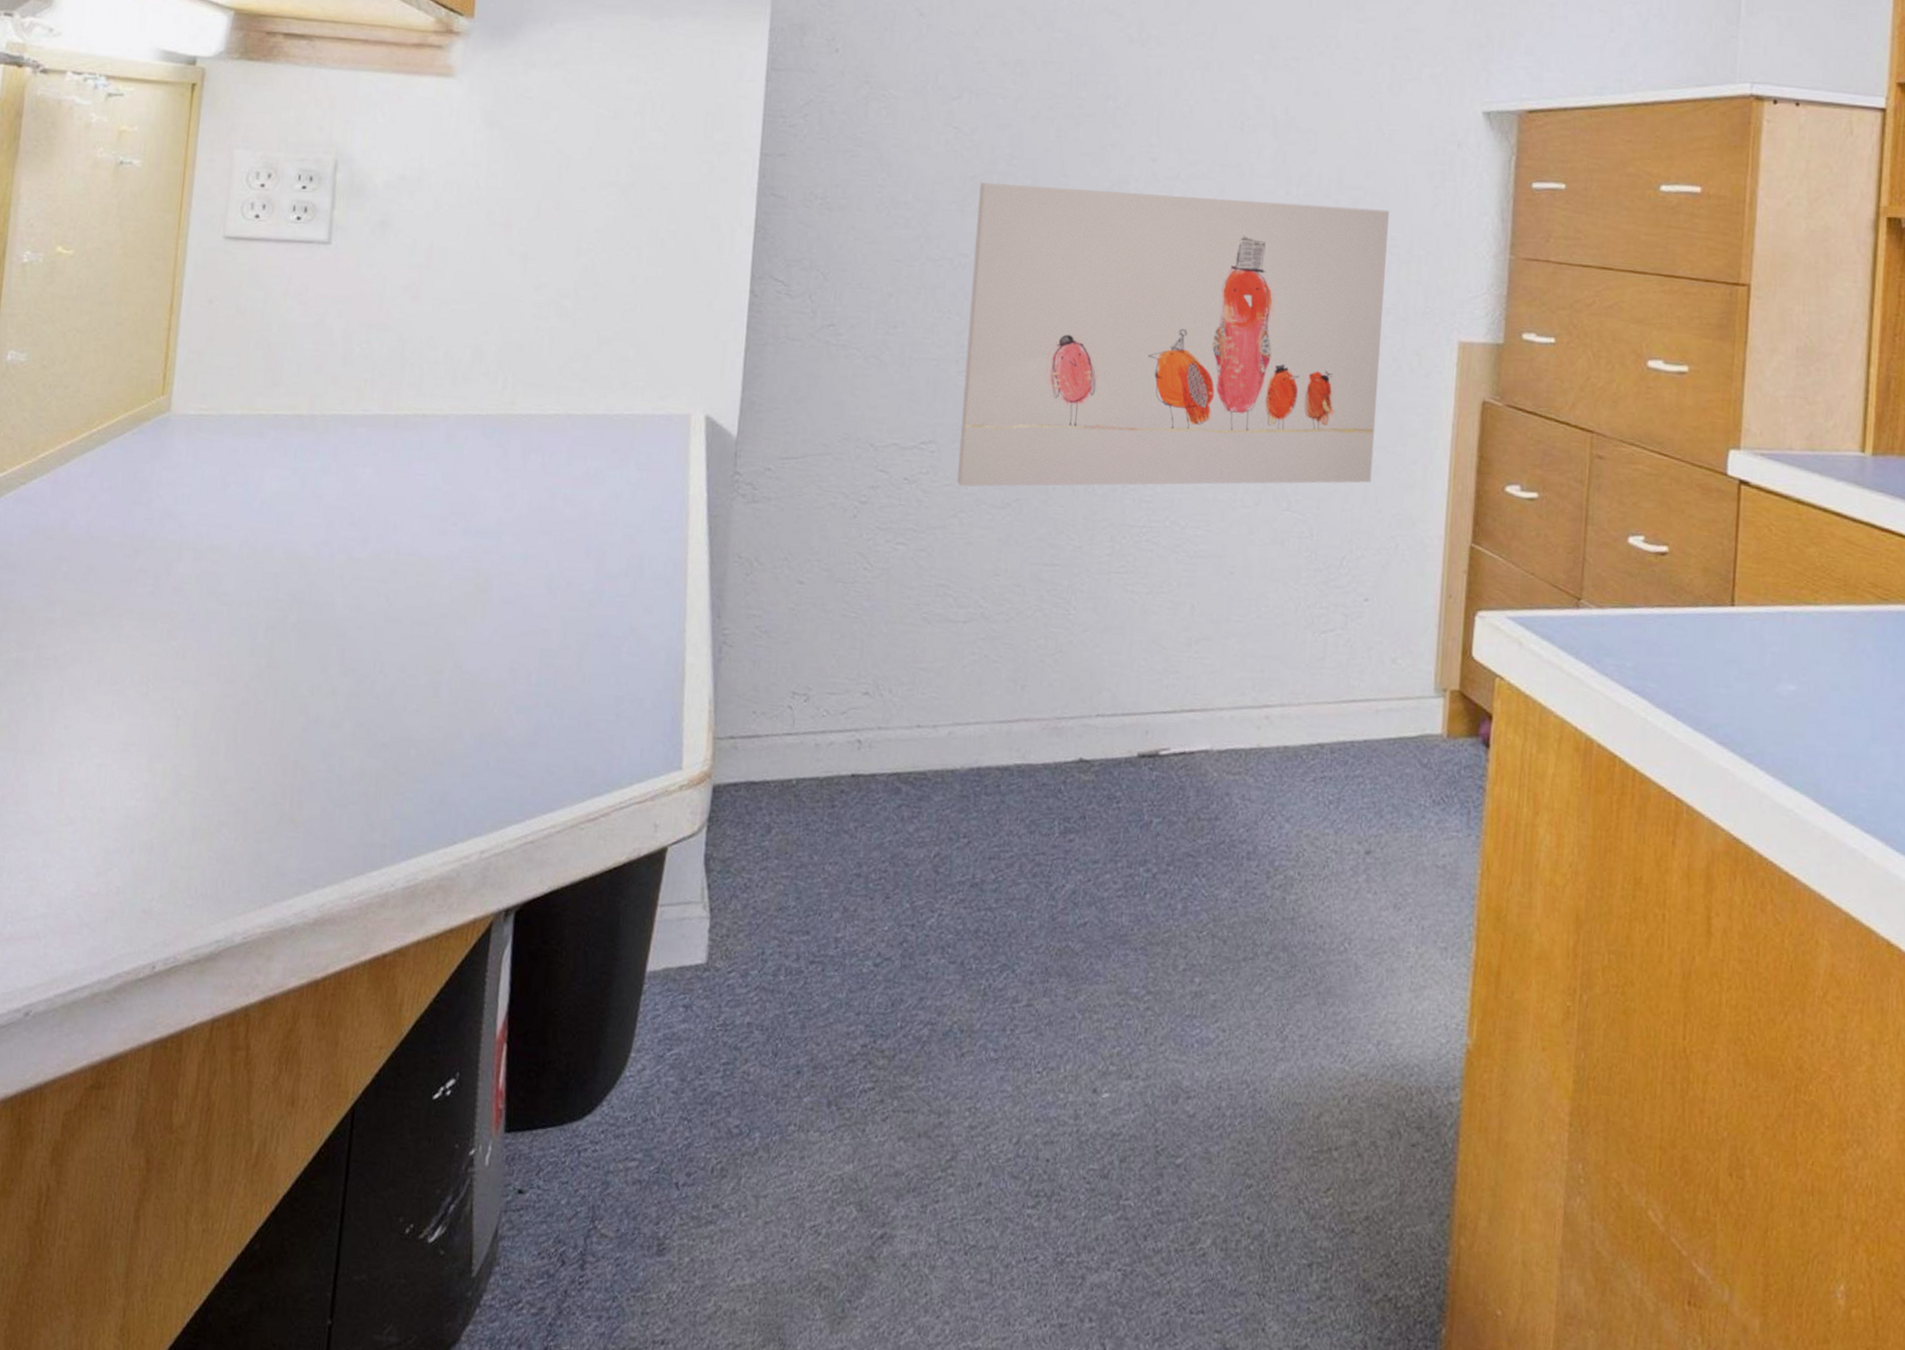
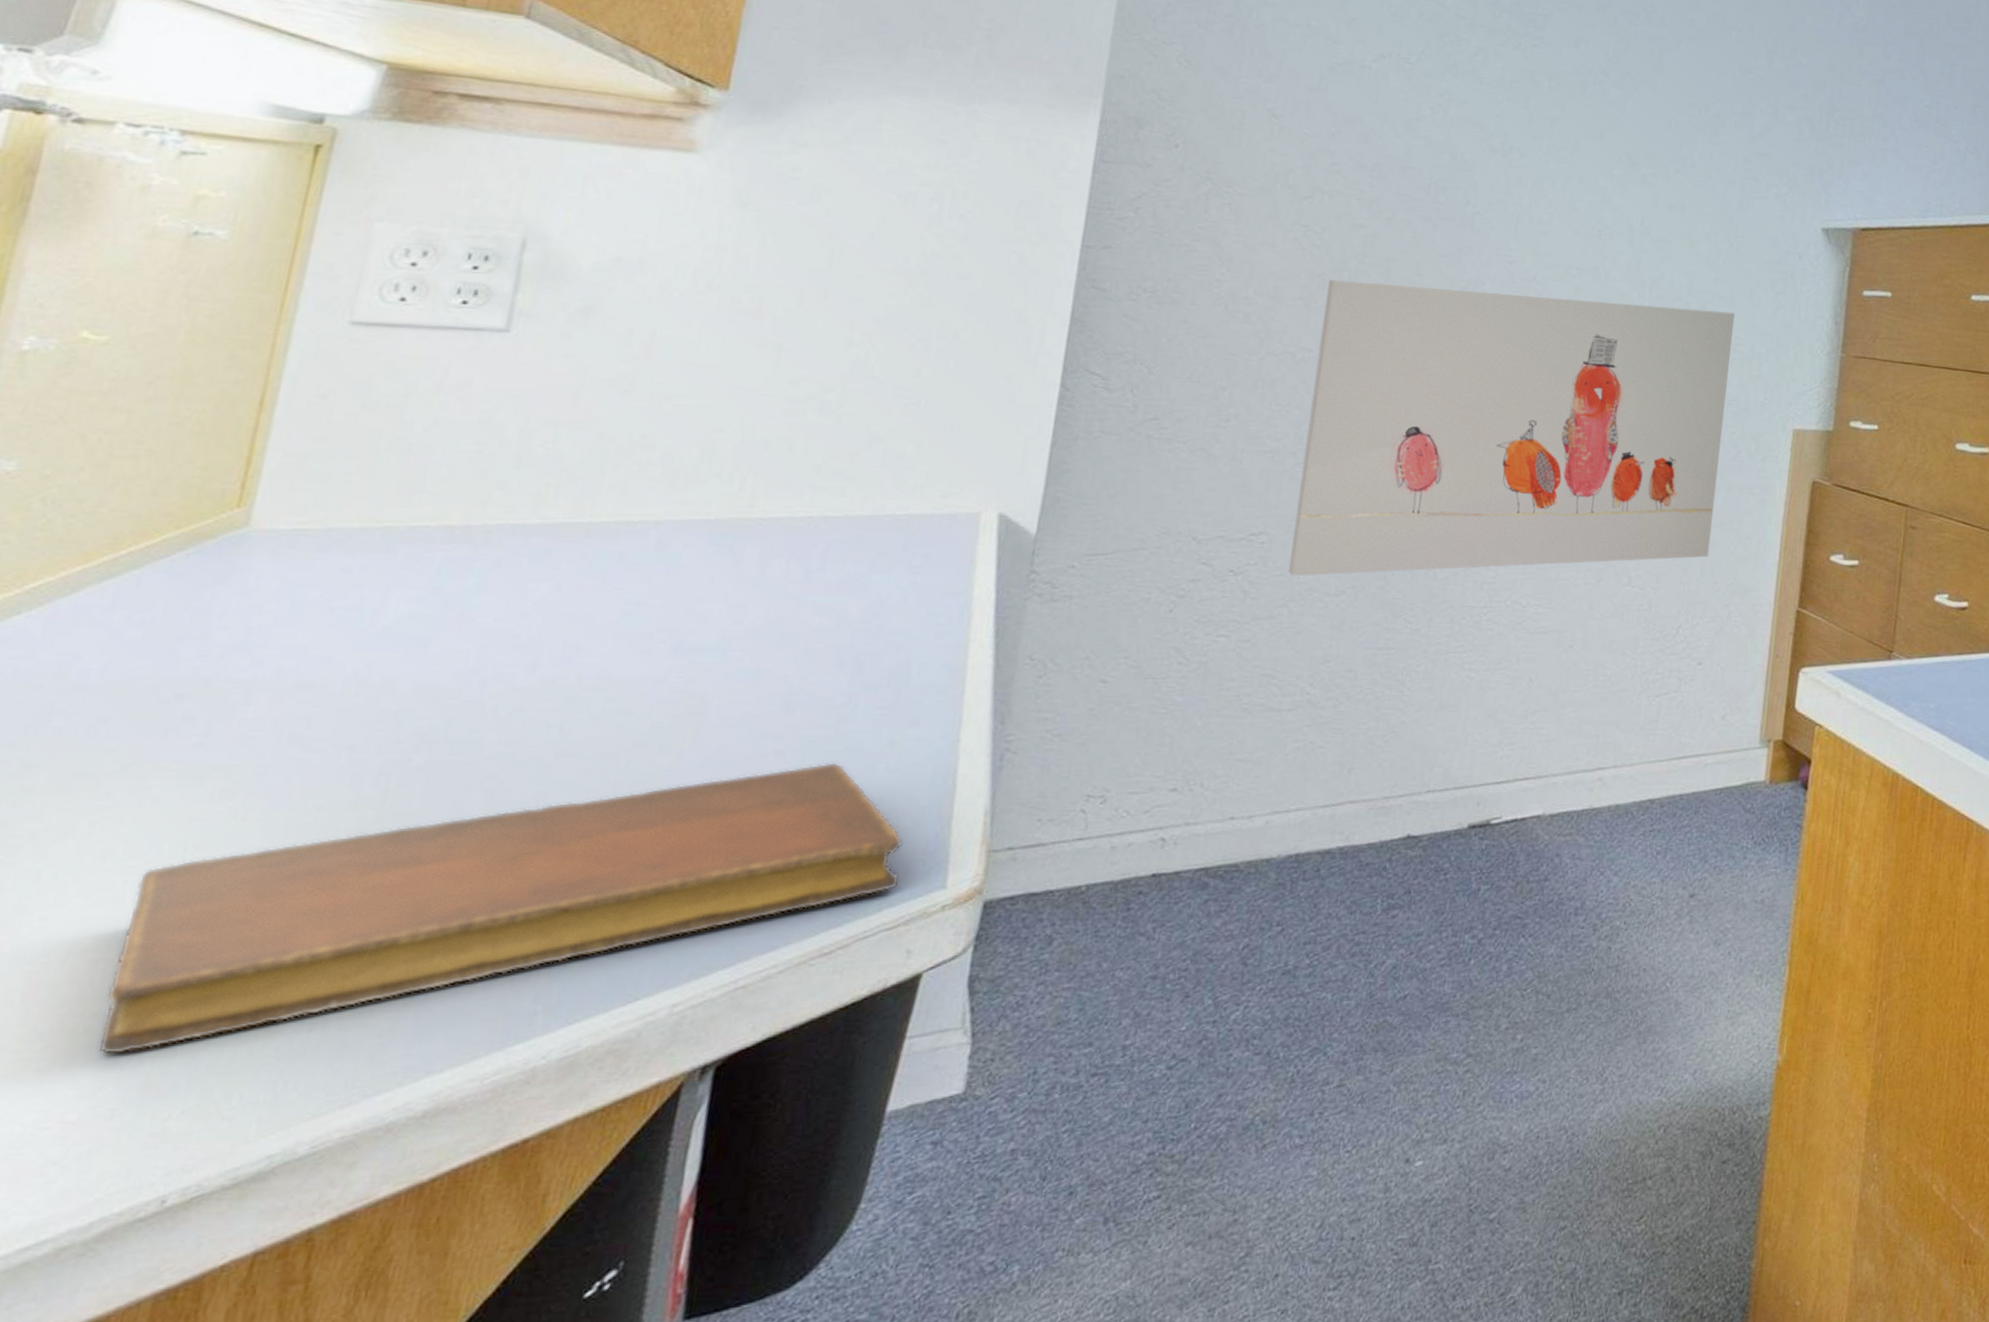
notebook: none [106,643,646,843] -> present [98,761,903,1055]

